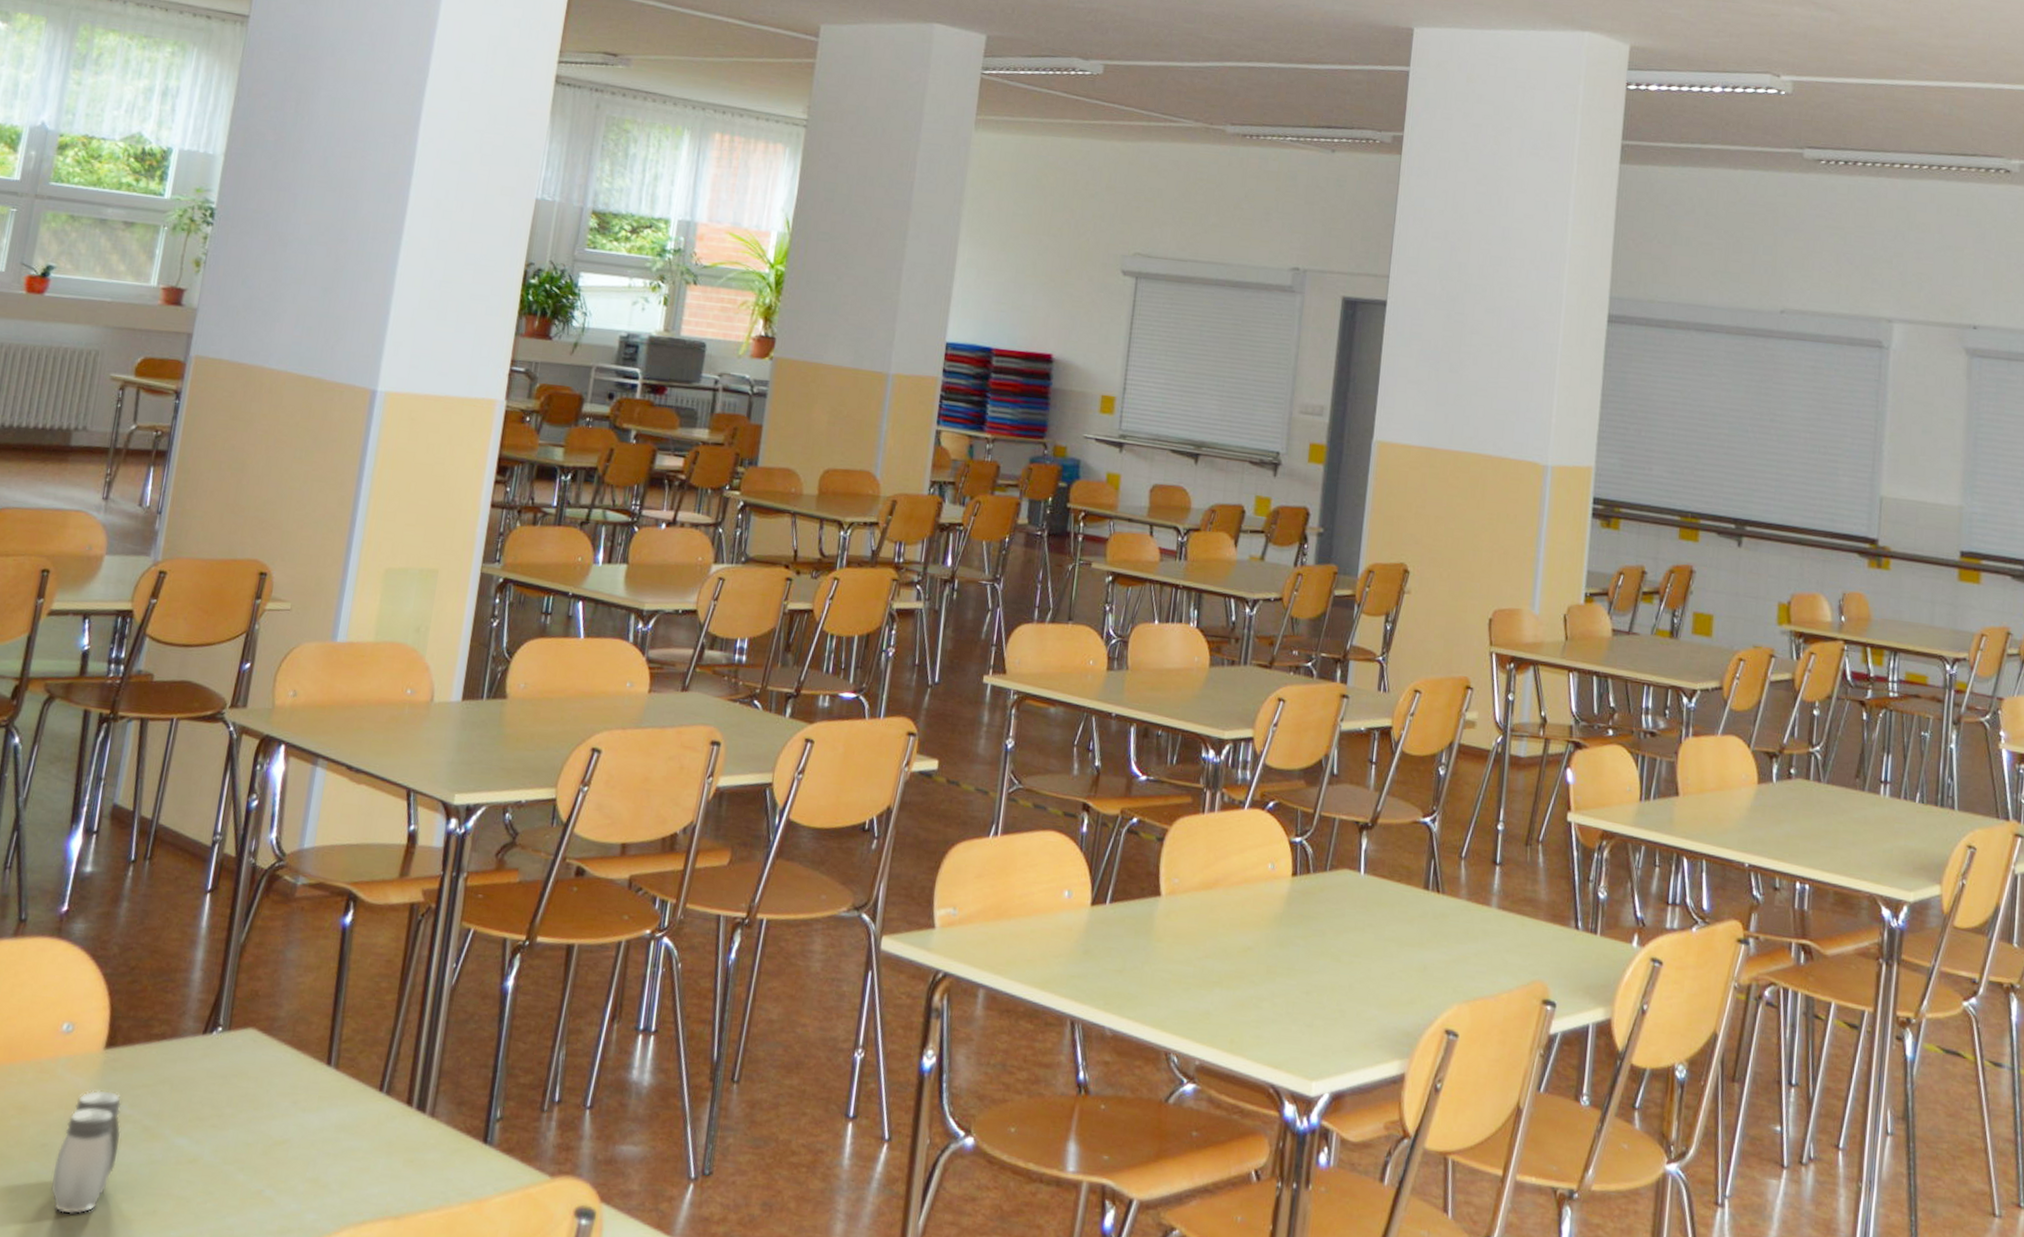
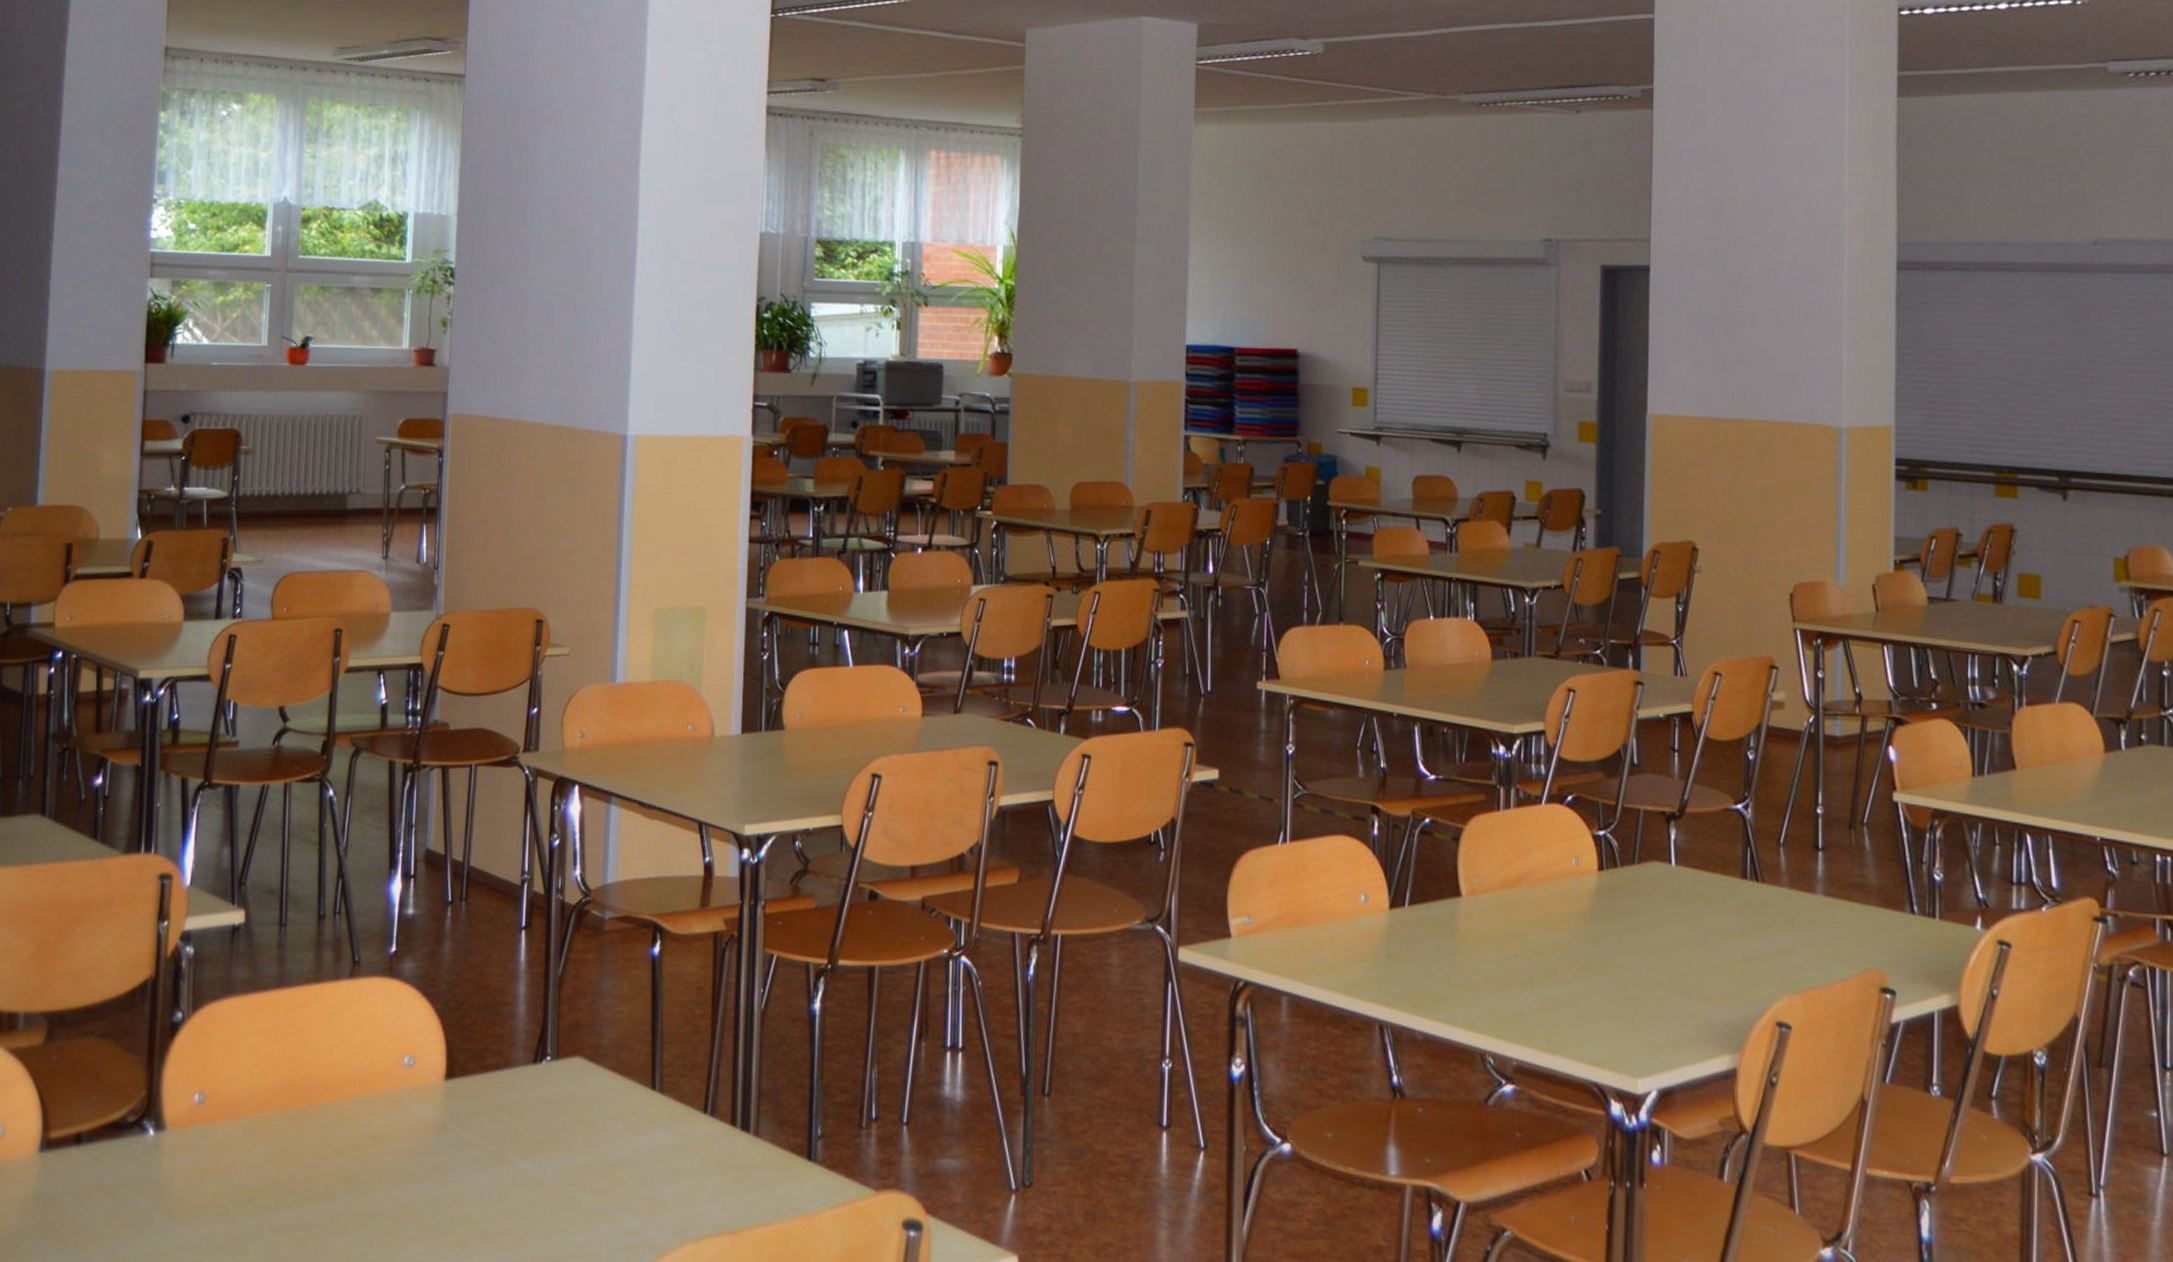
salt and pepper shaker: present [51,1090,122,1214] -> none [411,1118,469,1235]

